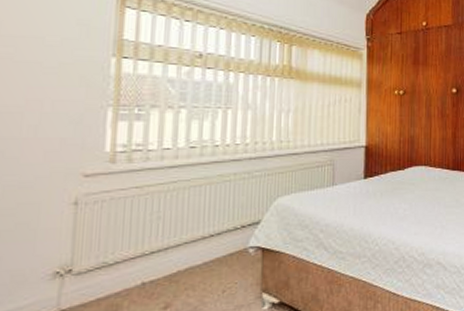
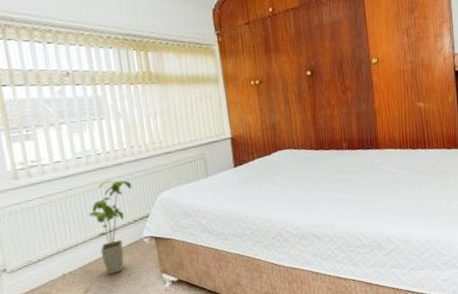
house plant: none [190,177,247,288] -> present [89,180,132,274]

